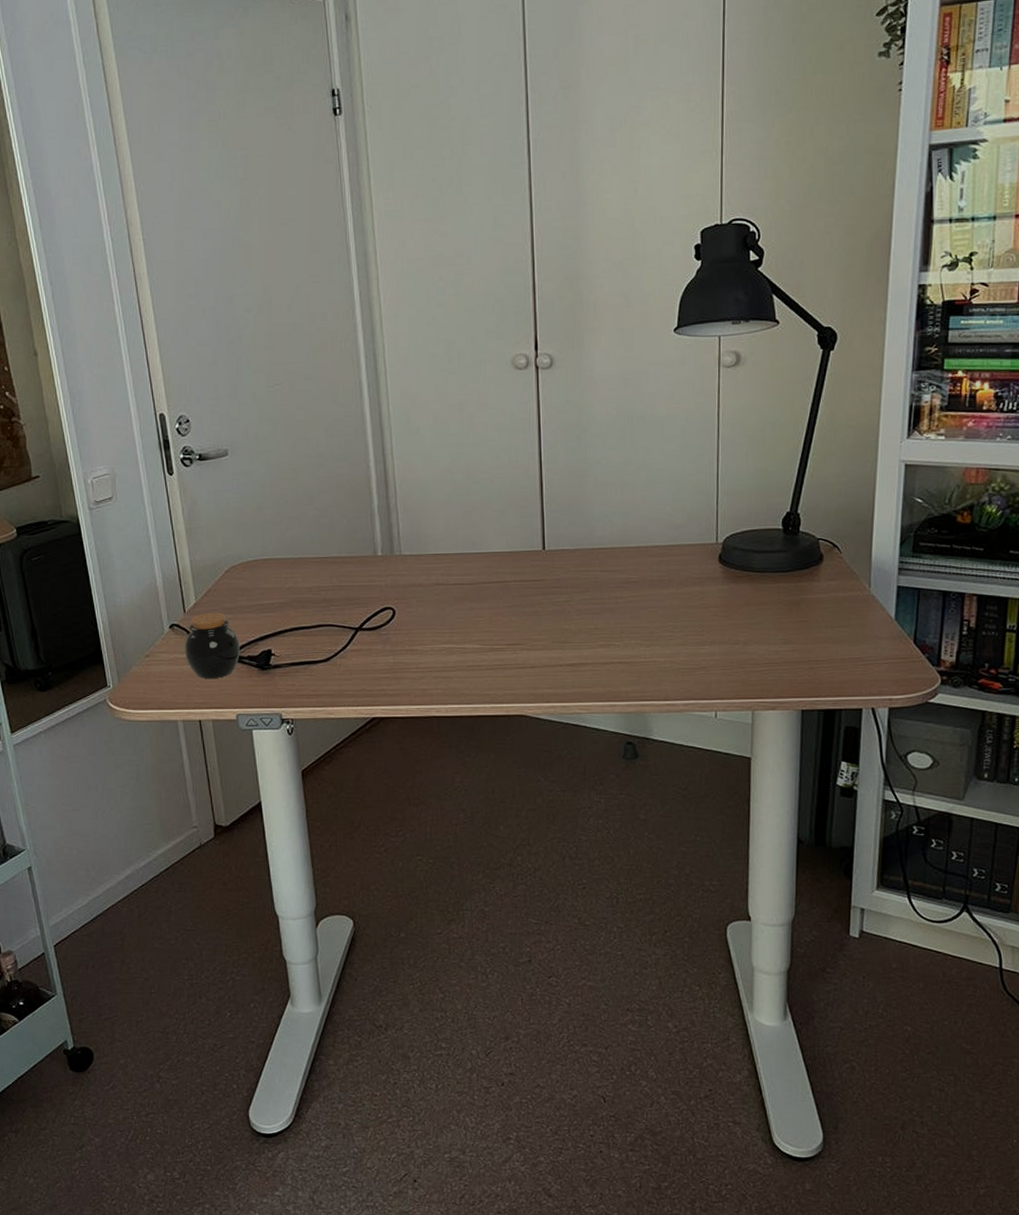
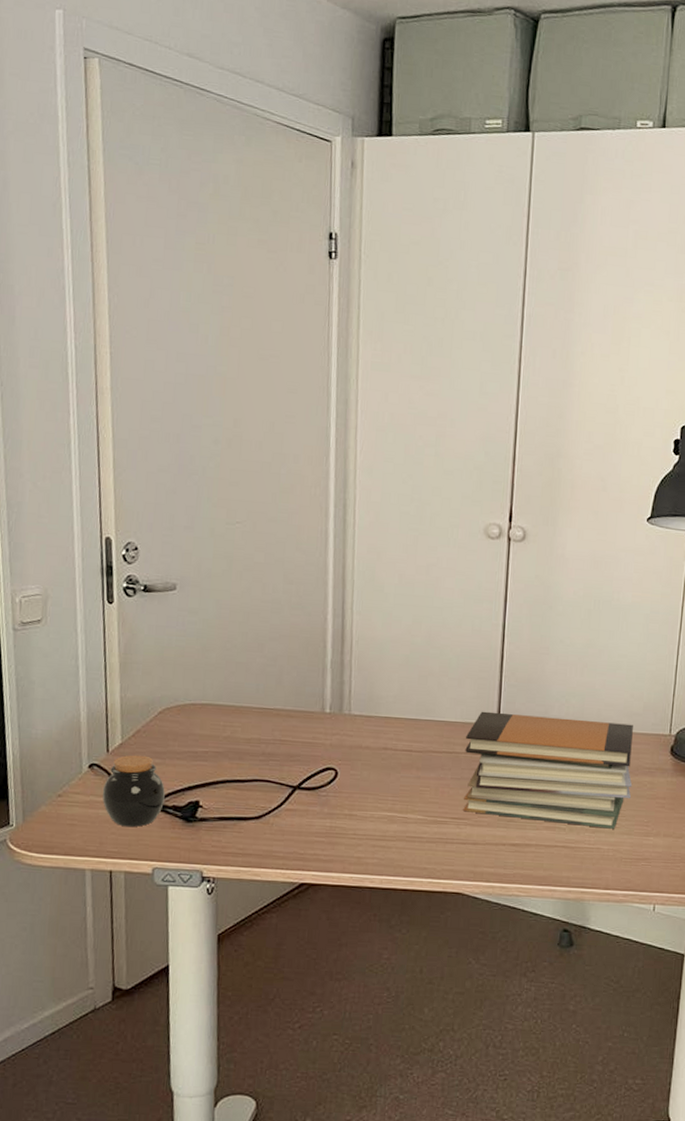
book stack: none [514,537,683,642] -> present [463,711,633,829]

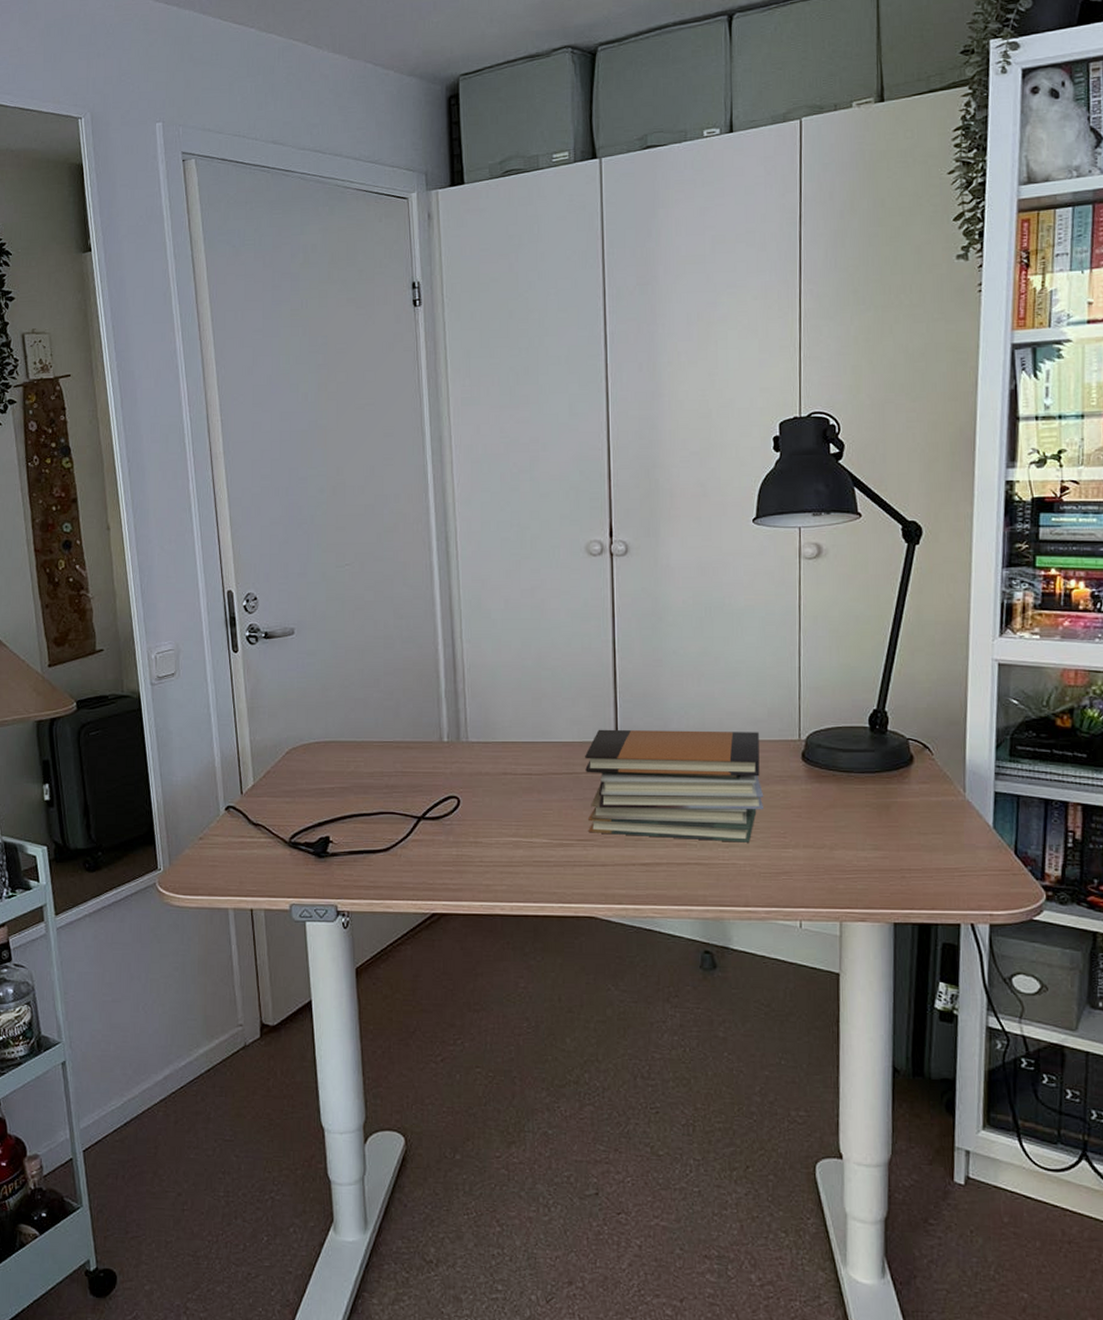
jar: present [102,754,165,828] -> none [239,795,297,866]

